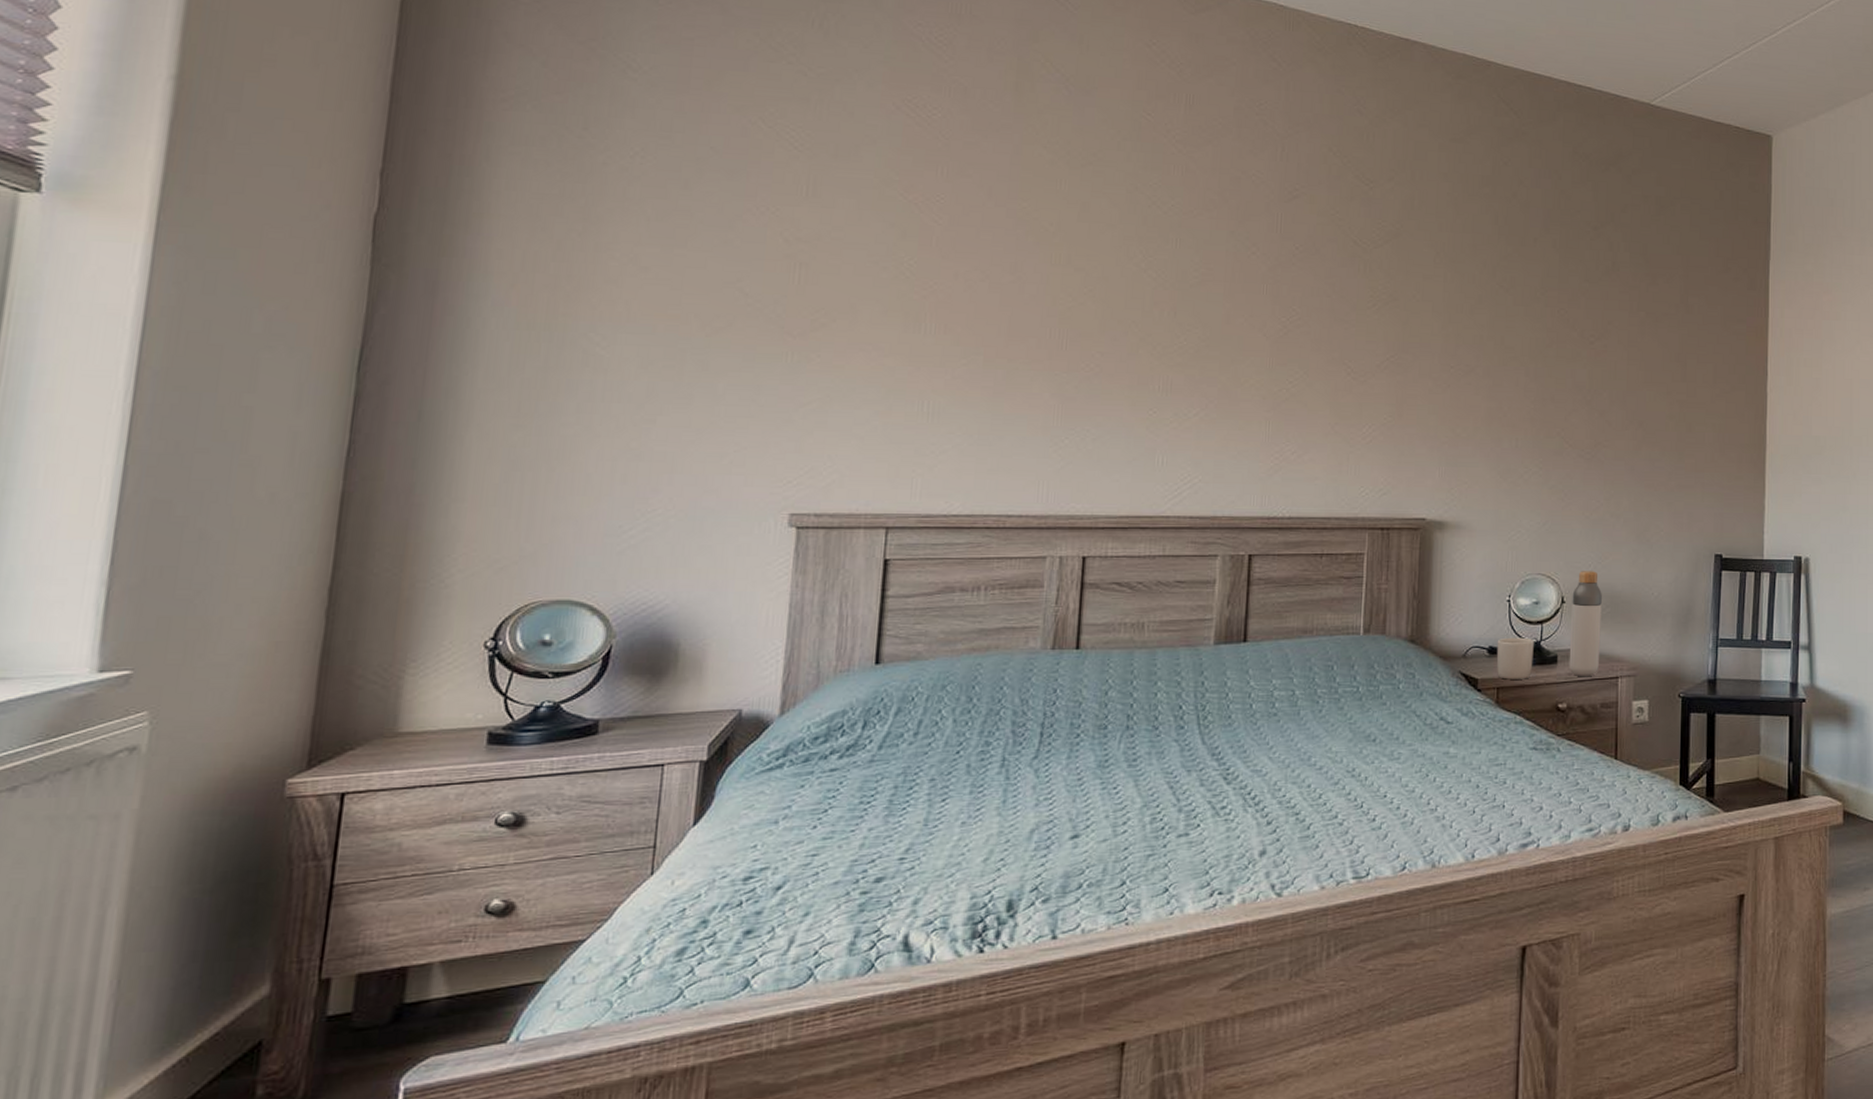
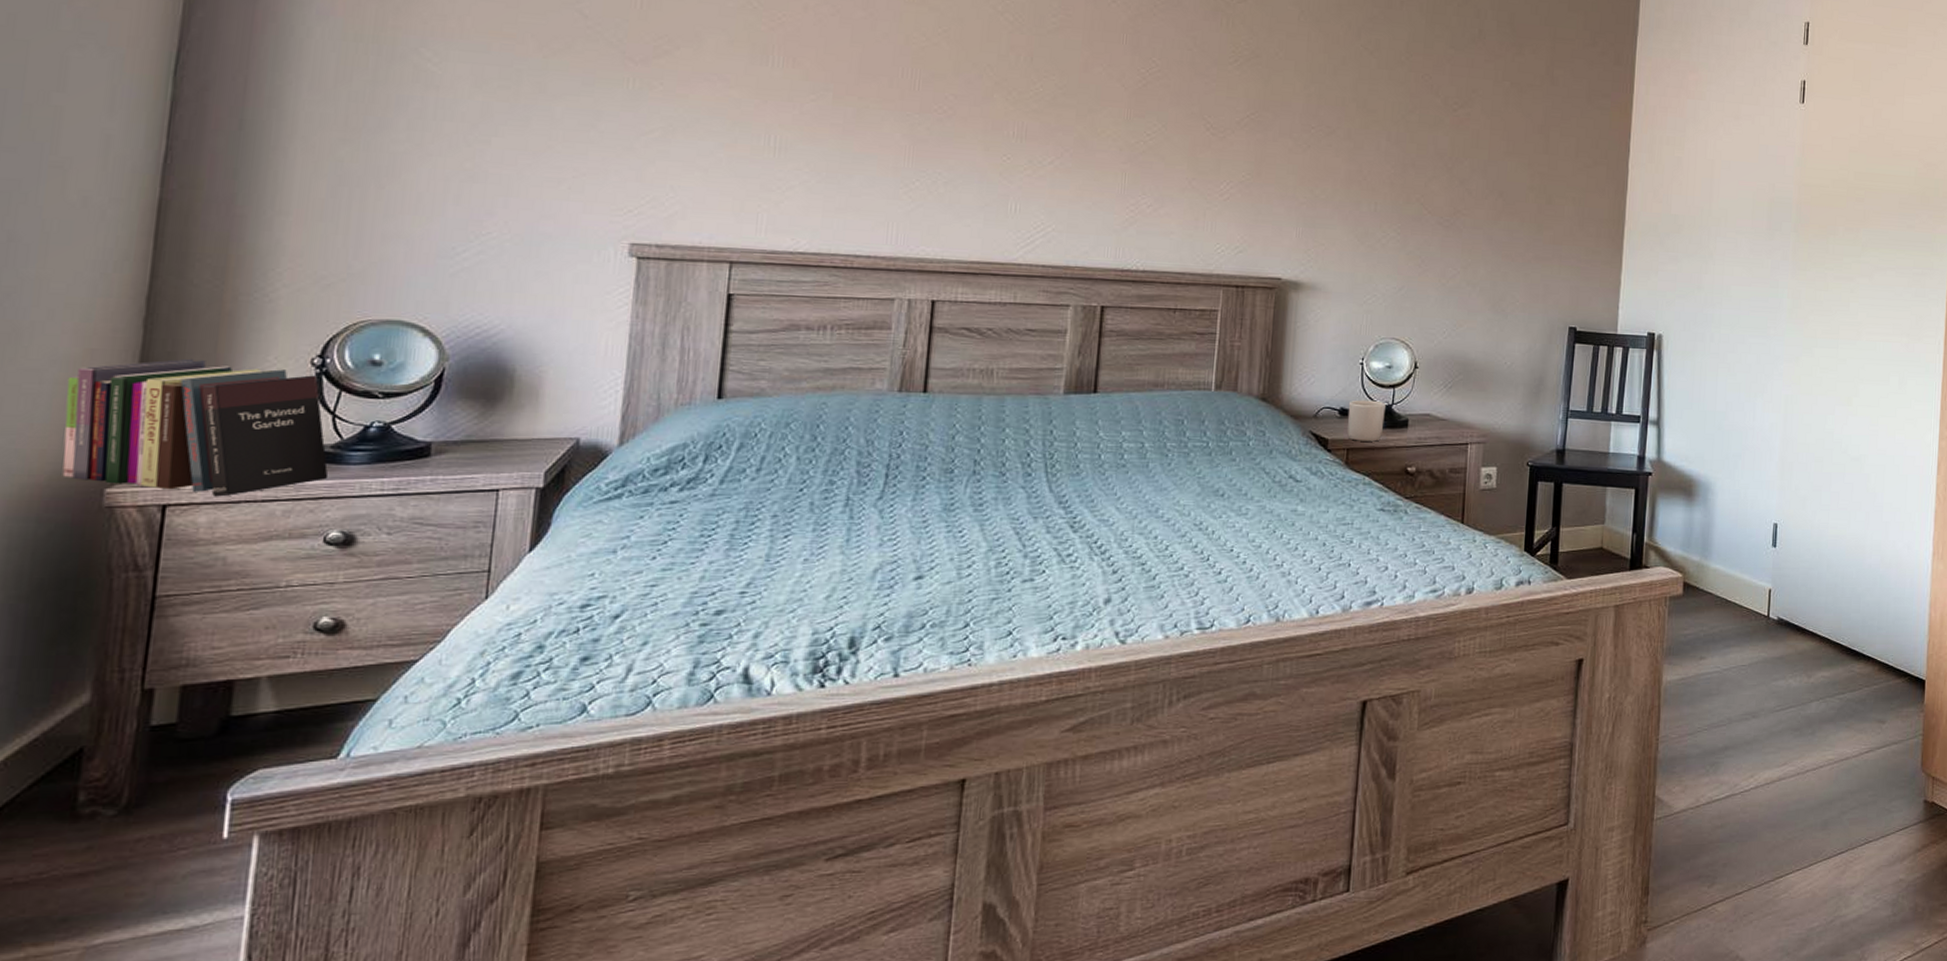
books: none [246,646,500,783] -> present [62,358,329,497]
bottle: present [1569,571,1602,677] -> none [1419,337,1455,442]

